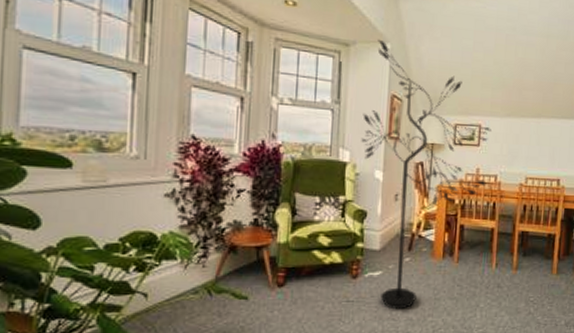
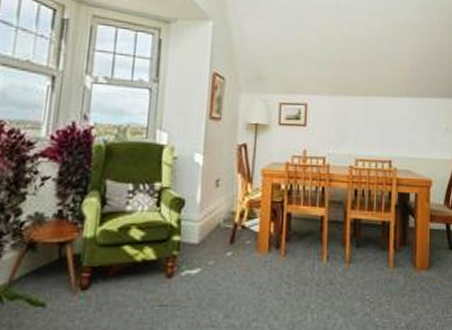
floor lamp: present [361,39,491,310] -> none [180,16,318,315]

